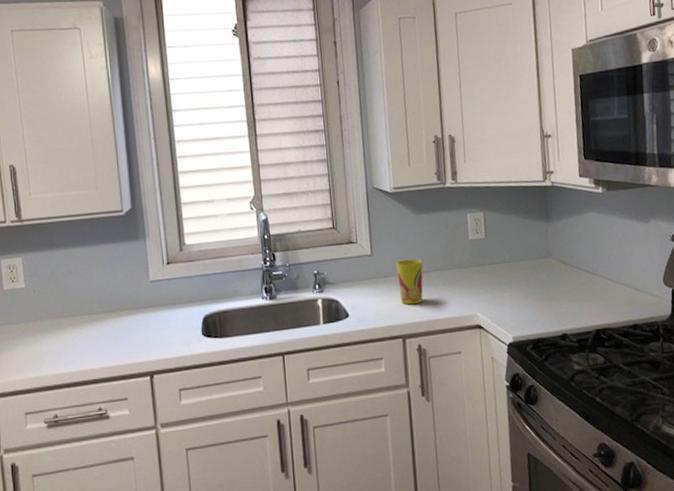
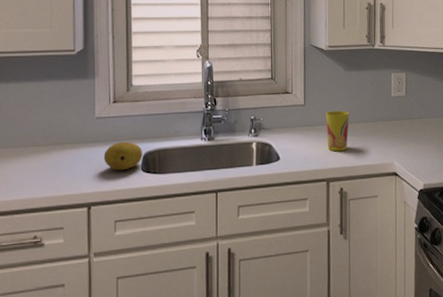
fruit: none [162,305,202,336] -> present [103,141,143,171]

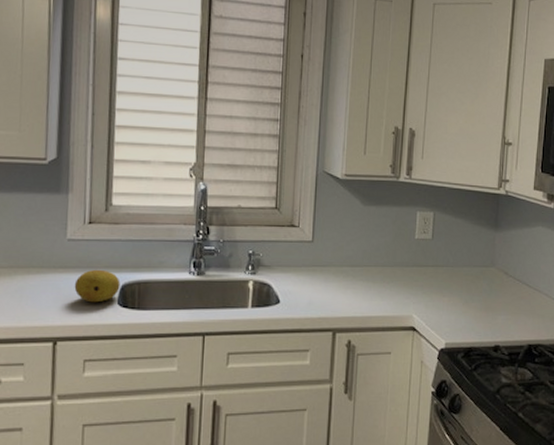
cup: present [326,110,349,152] -> none [336,250,364,298]

